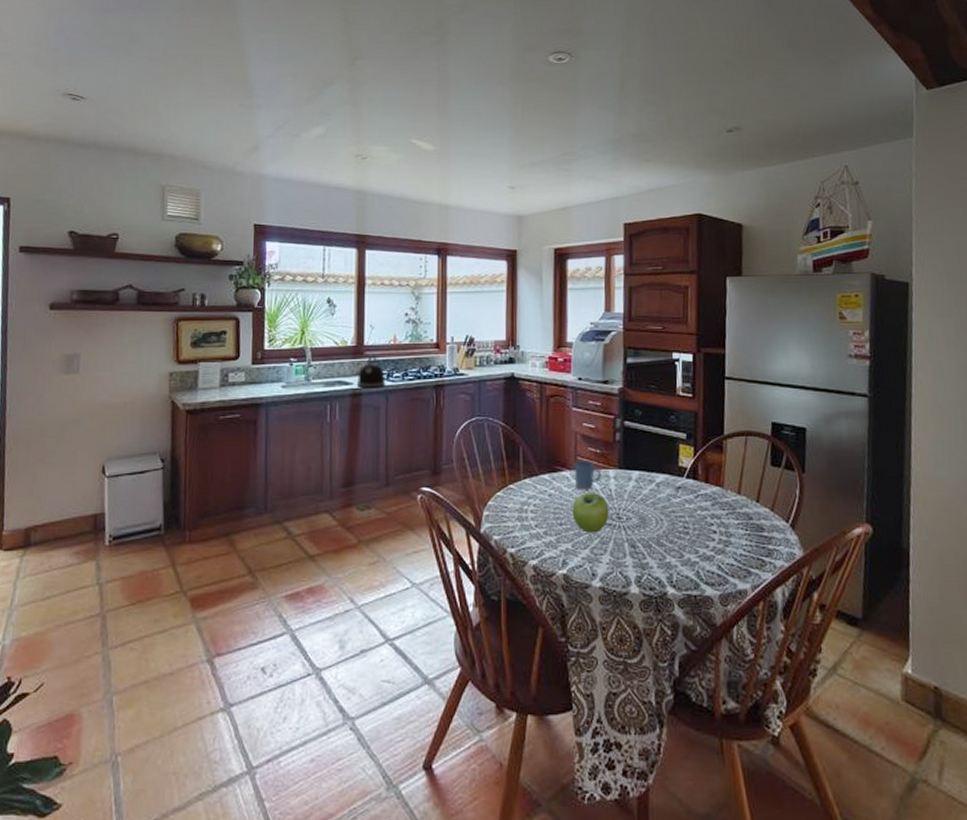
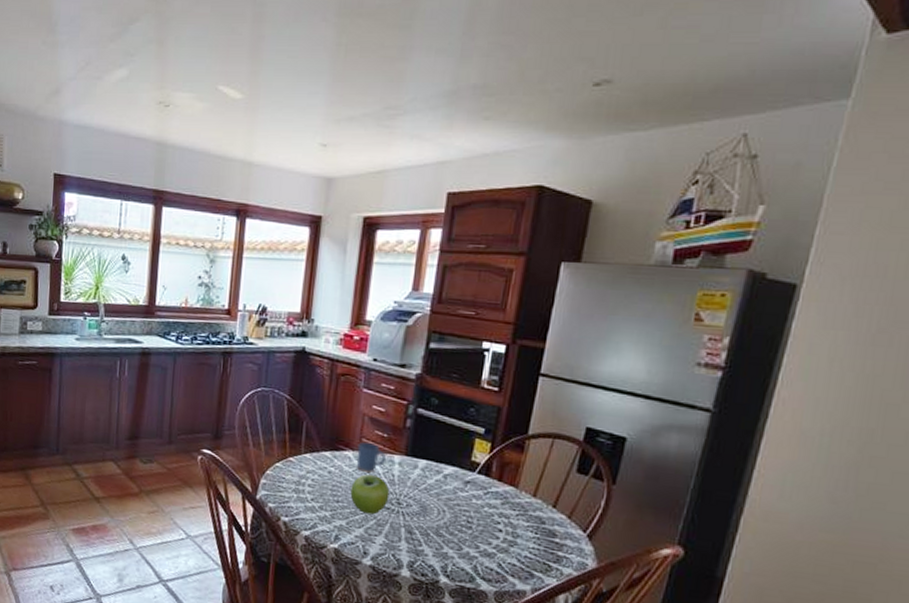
kettle: present [357,352,385,388] -> none [147,313,174,350]

